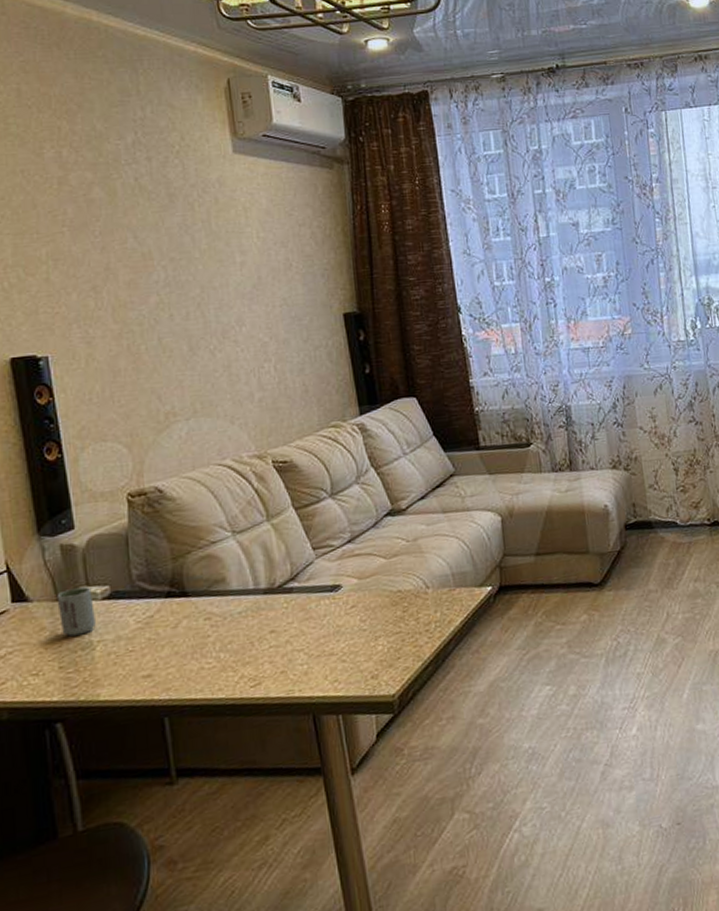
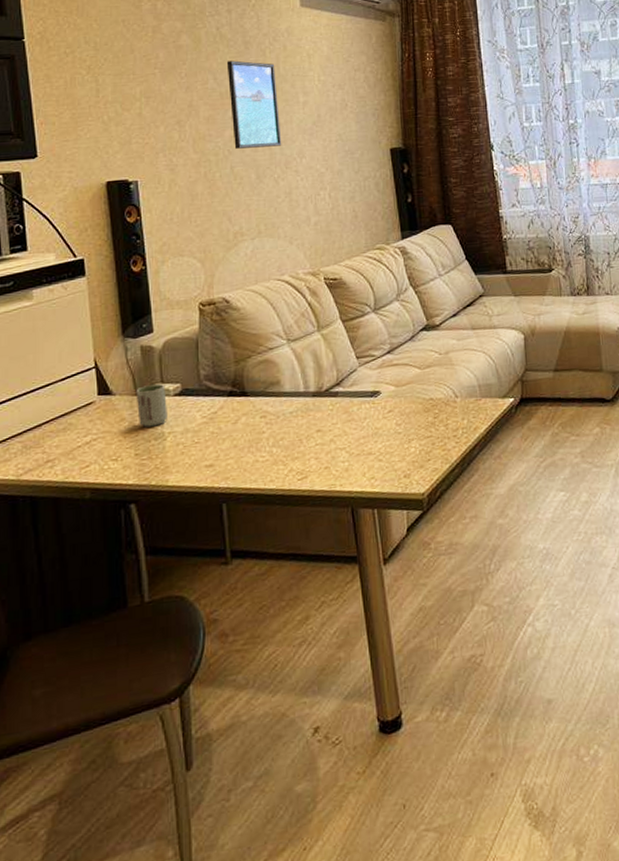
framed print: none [148,216,218,317] -> present [226,60,282,149]

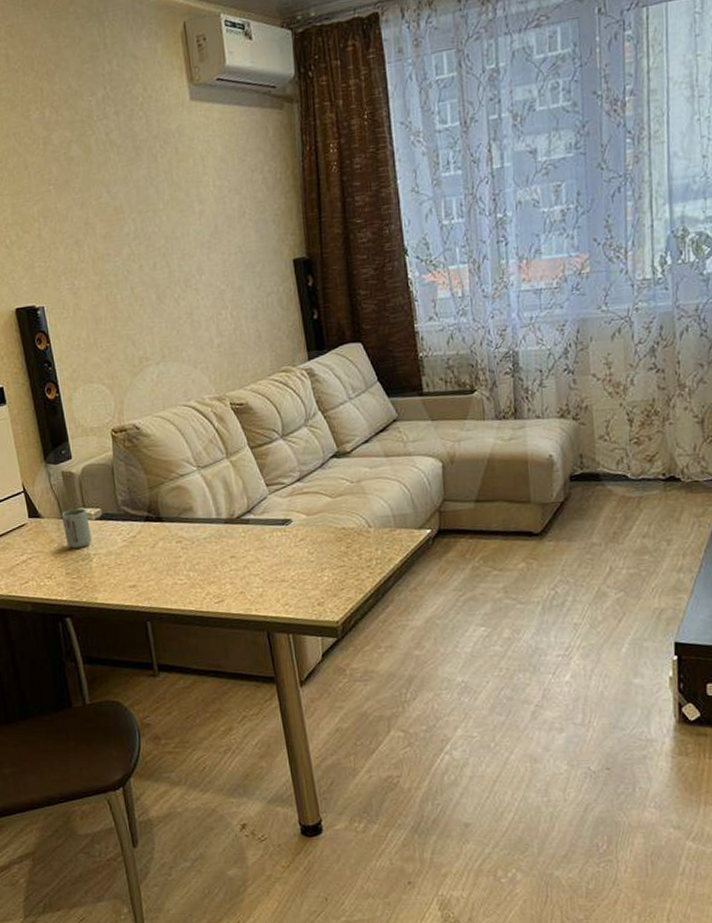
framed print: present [226,60,282,149] -> none [118,169,180,268]

